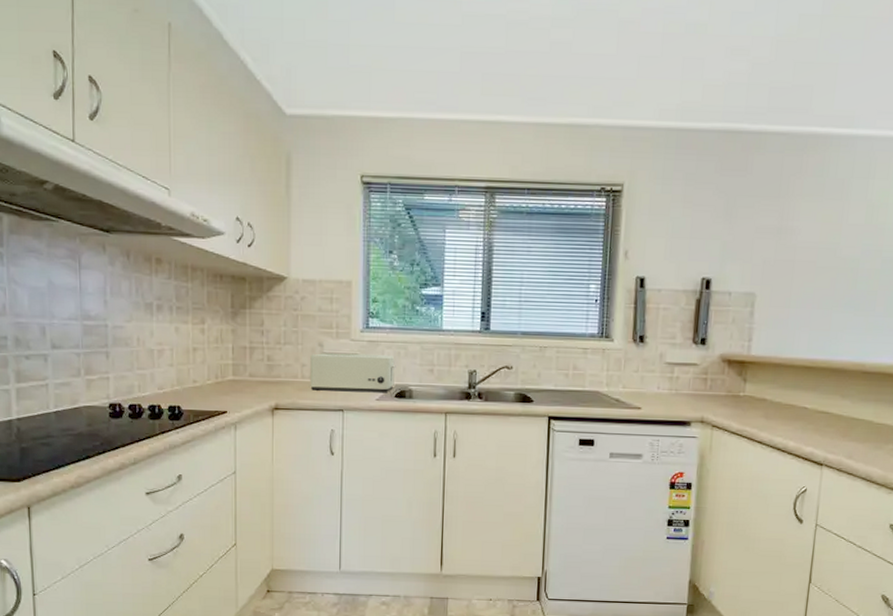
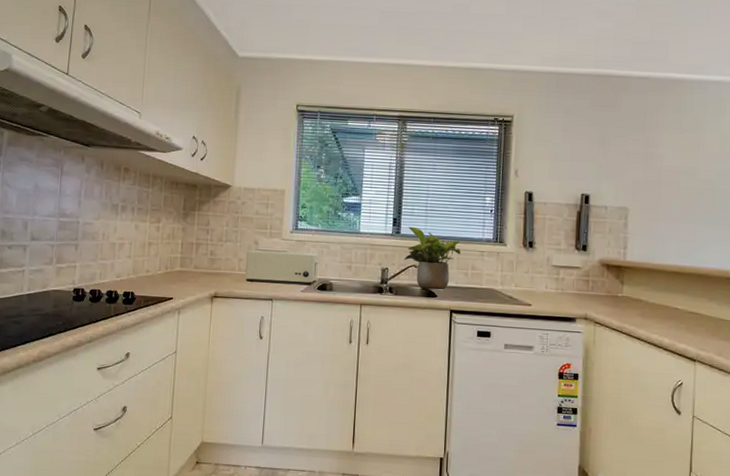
potted plant: none [494,321,561,395] -> present [404,226,461,290]

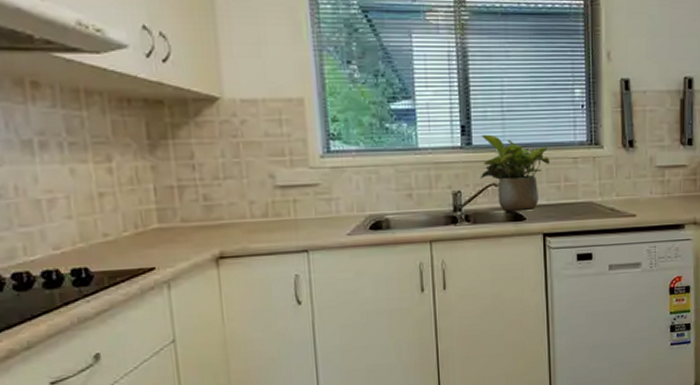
toaster: present [245,250,319,286] -> none [260,182,368,231]

